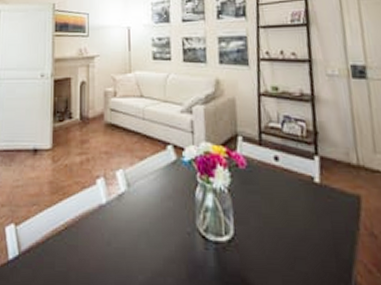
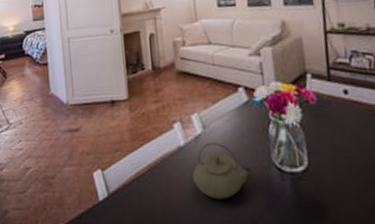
teapot: none [112,203,174,267] -> present [192,143,251,200]

